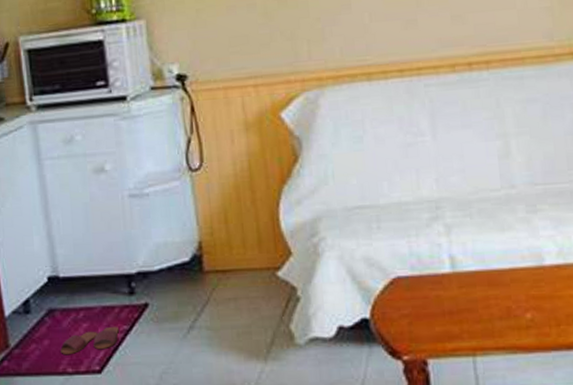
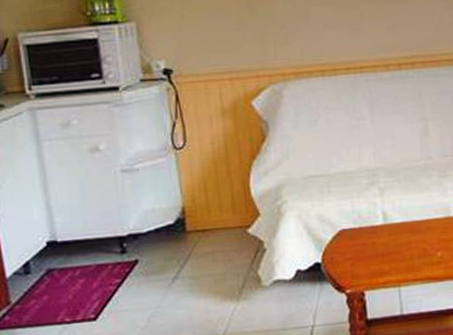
slippers: present [60,326,119,355] -> none [59,280,112,307]

